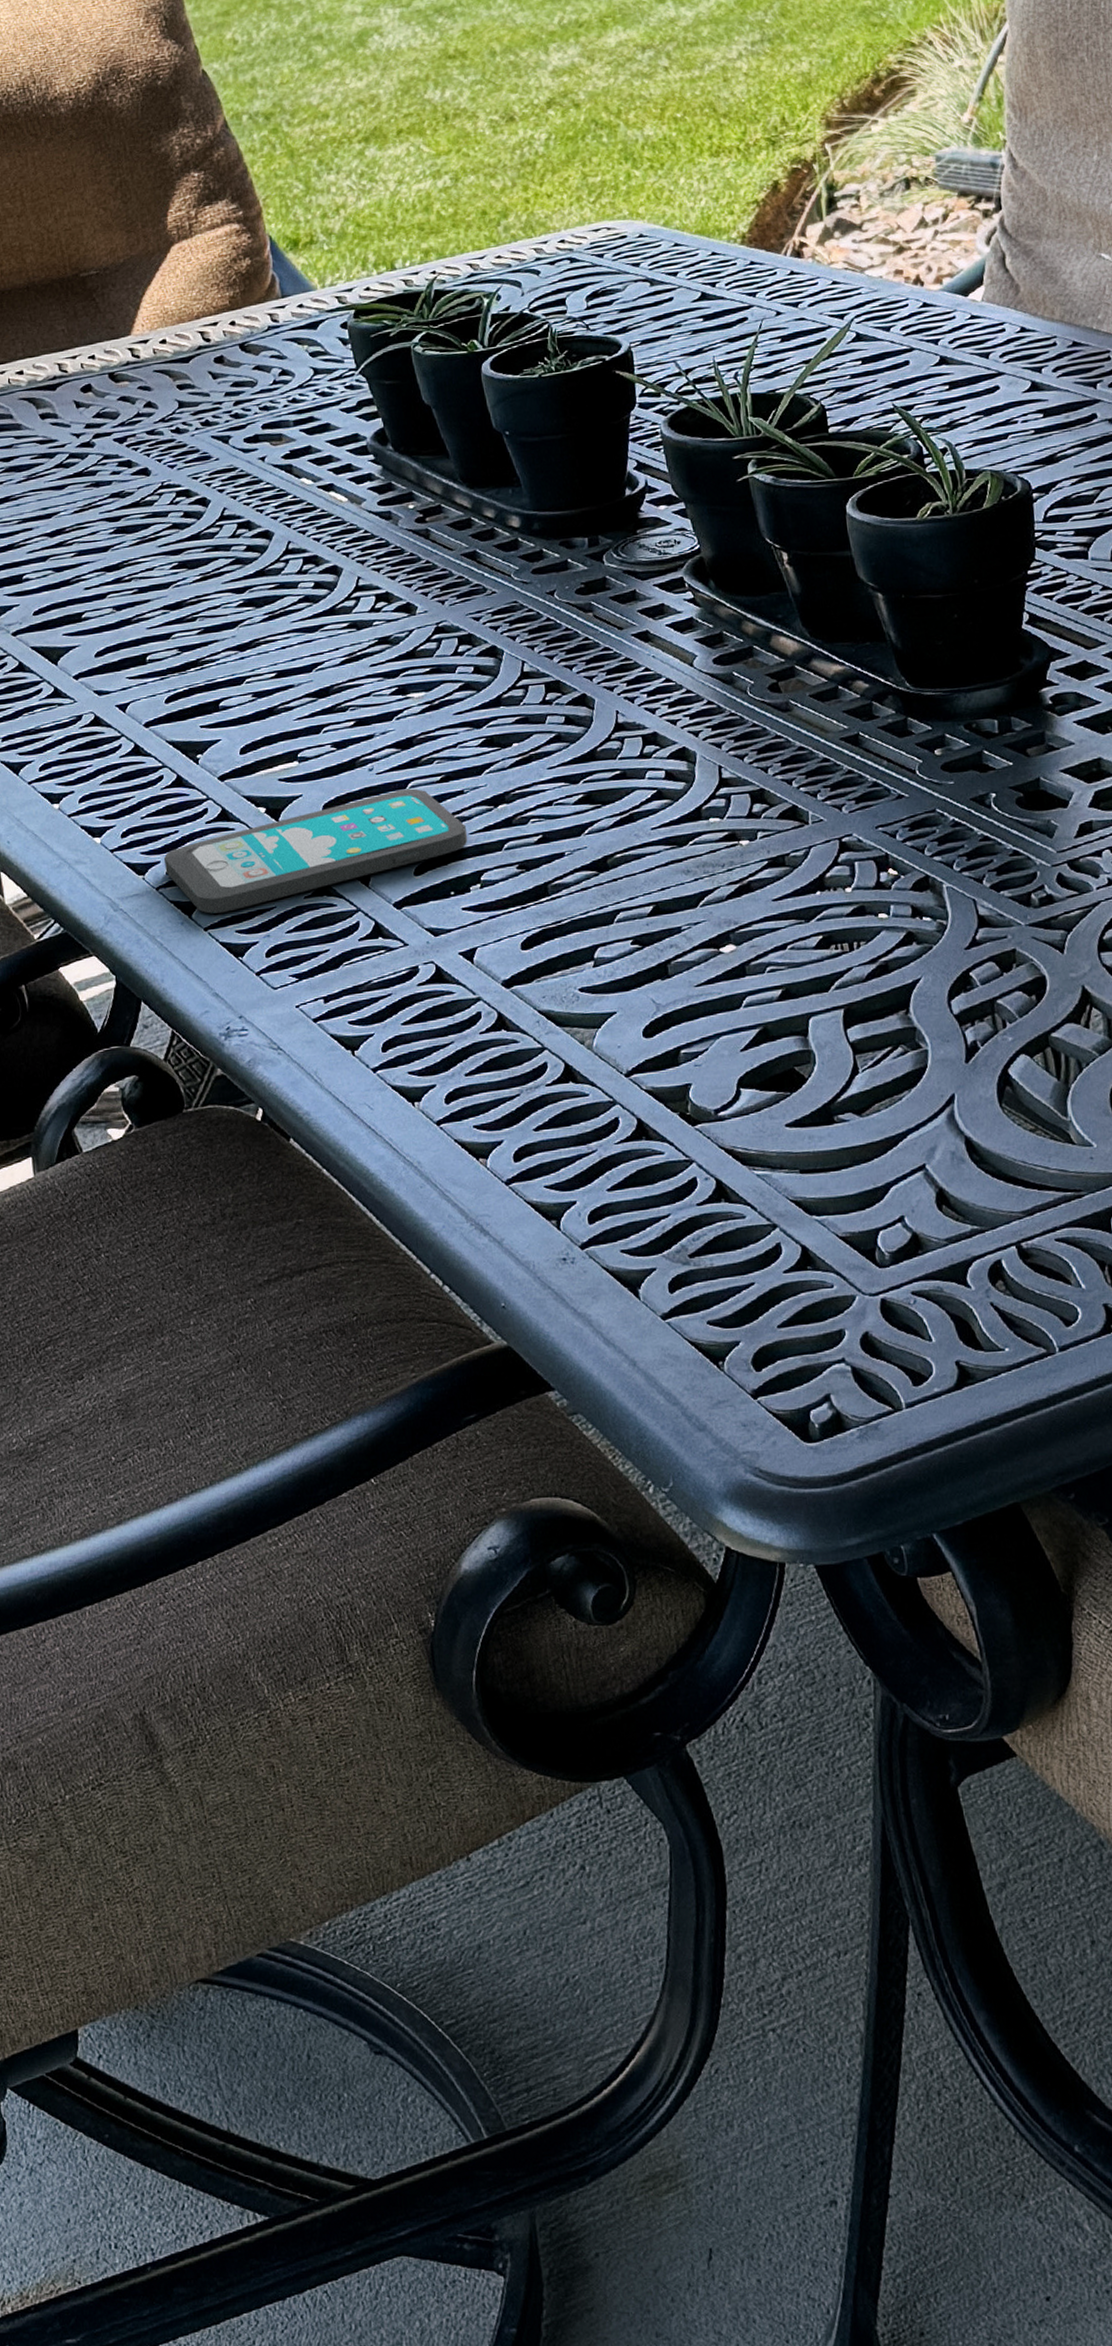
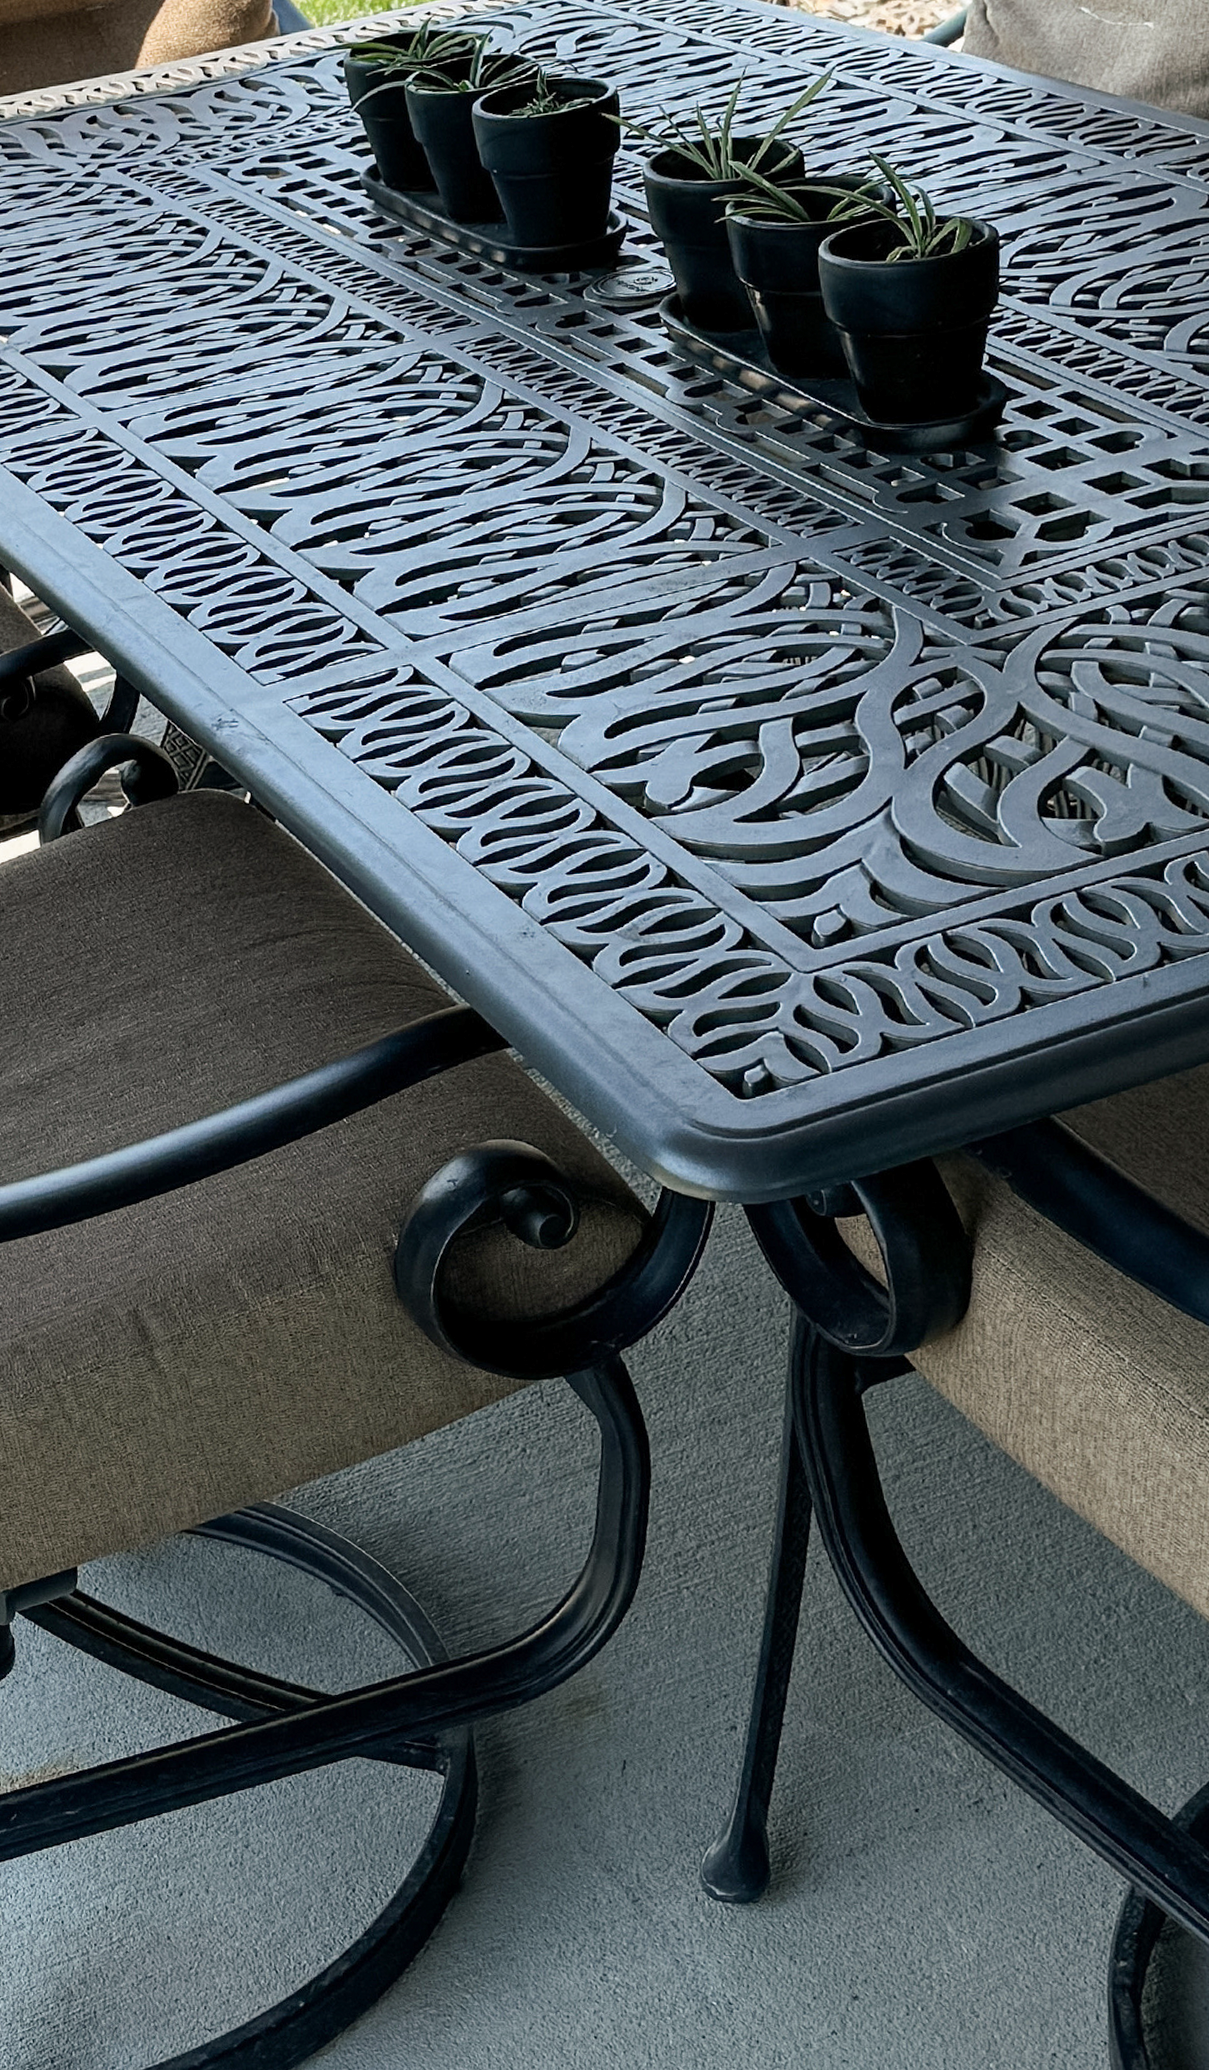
smartphone: present [164,788,468,914] -> none [162,505,447,616]

